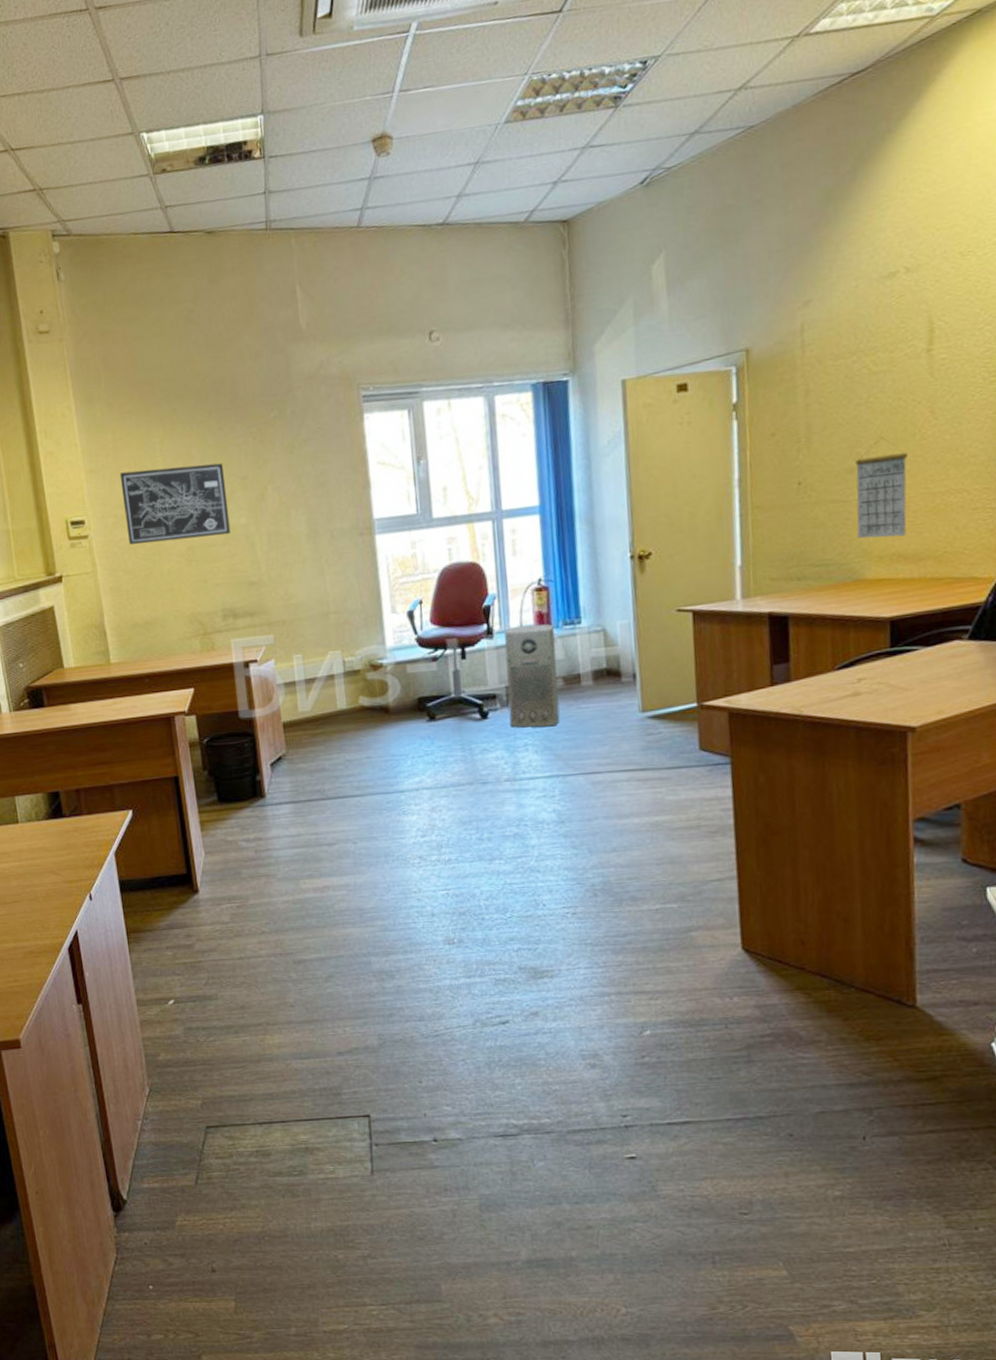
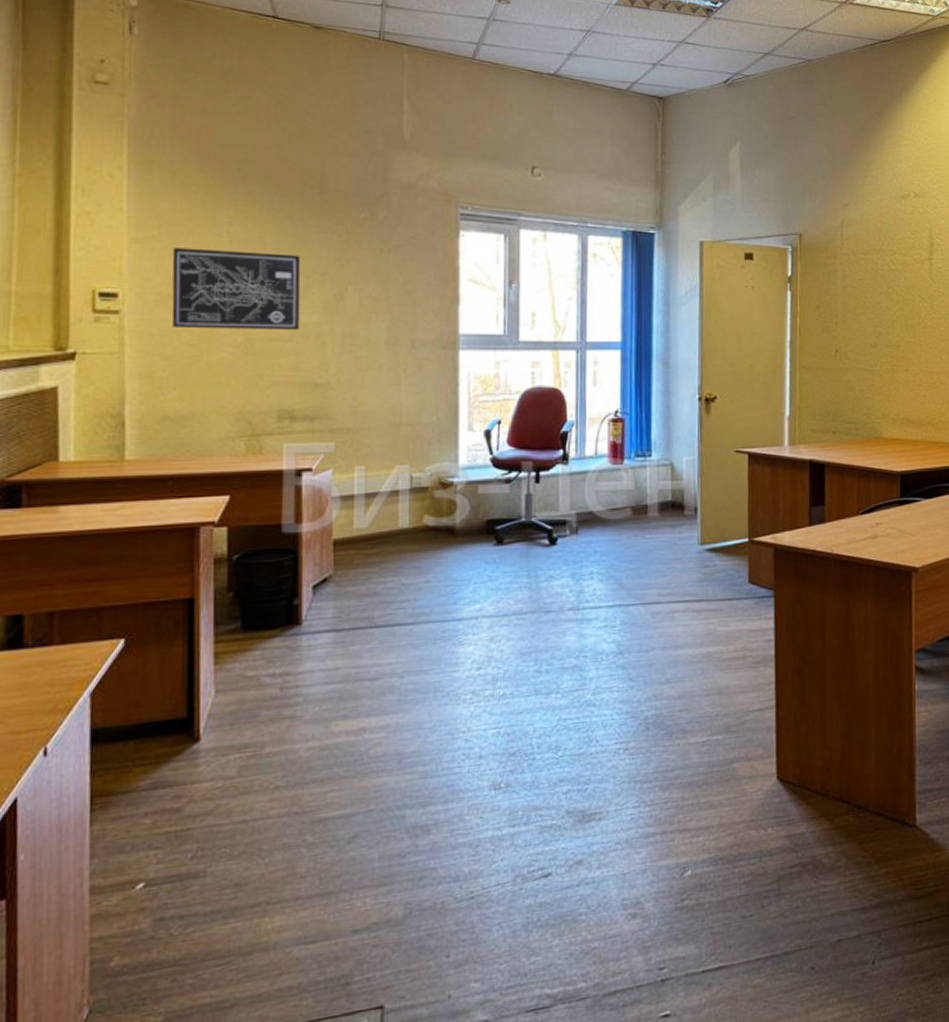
air purifier: present [504,624,560,728] -> none [578,453,627,556]
calendar: present [855,437,908,539] -> none [877,322,915,404]

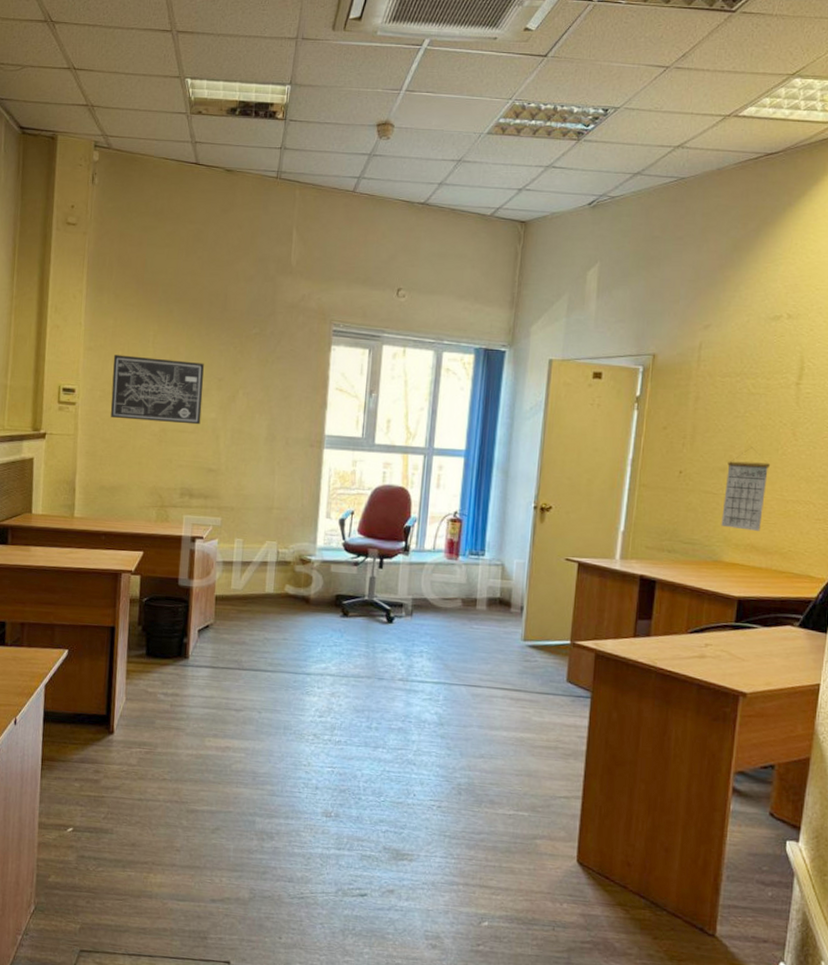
calendar: none [877,322,915,404] -> present [721,447,770,531]

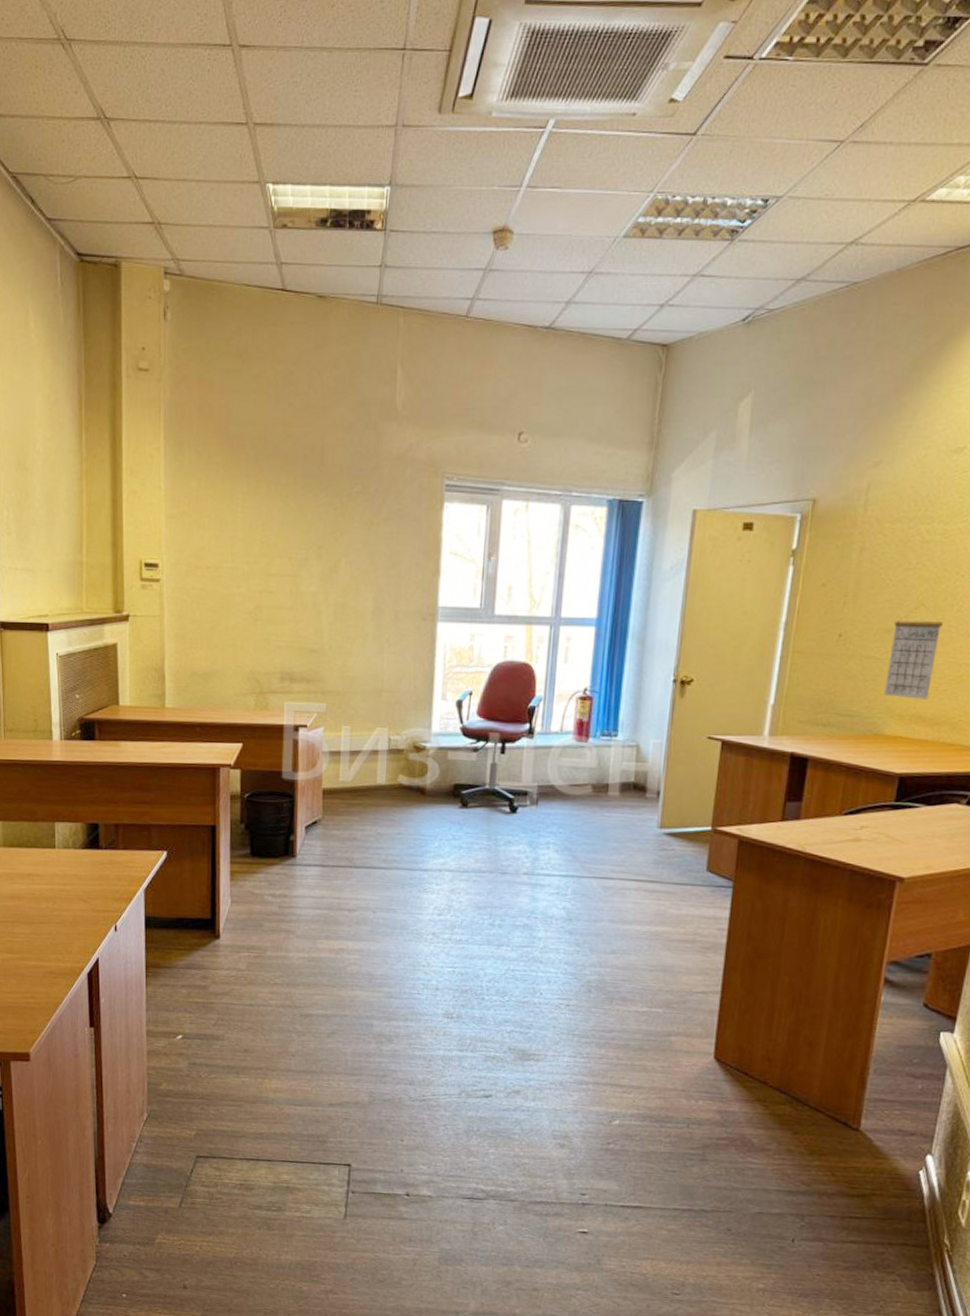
wall art: present [110,355,204,425] -> none [198,522,301,600]

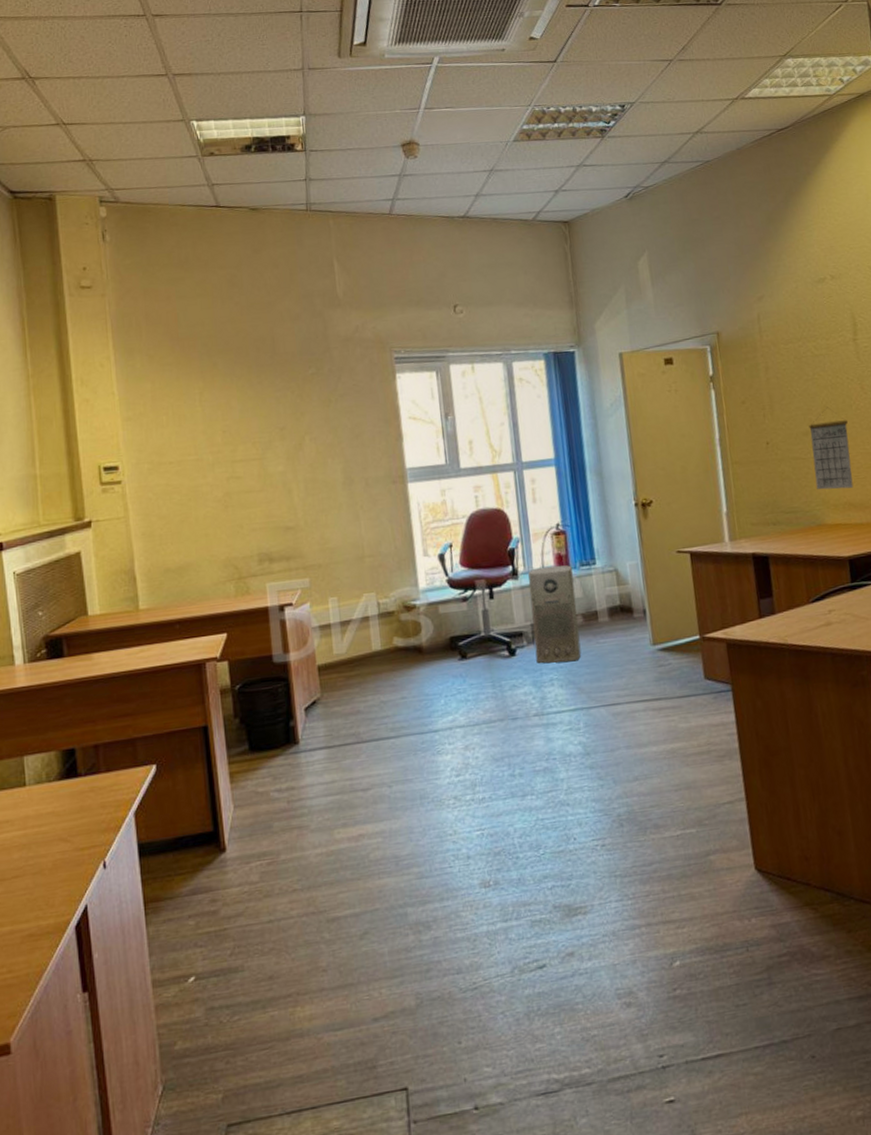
air purifier: none [536,730,591,828] -> present [528,565,582,664]

